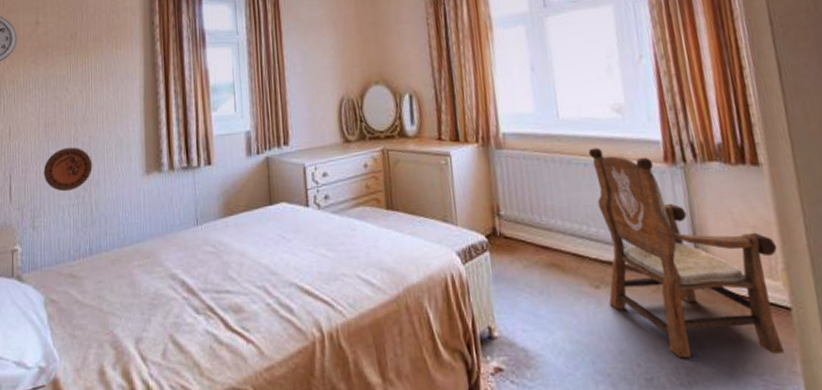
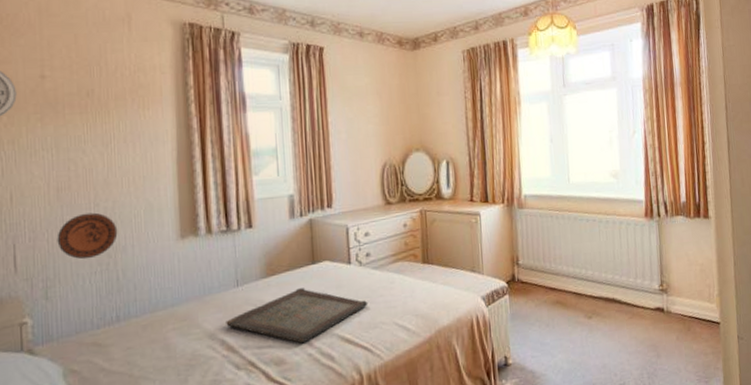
serving tray: none [186,230,328,291] -> present [226,288,368,344]
armchair: present [589,147,785,359] -> none [591,206,715,367]

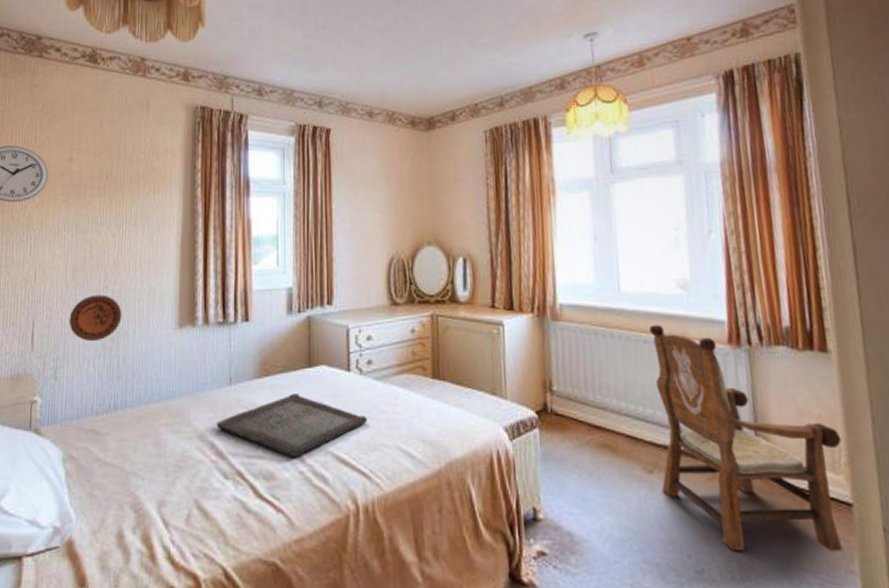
armchair: none [591,206,715,367] -> present [650,324,844,552]

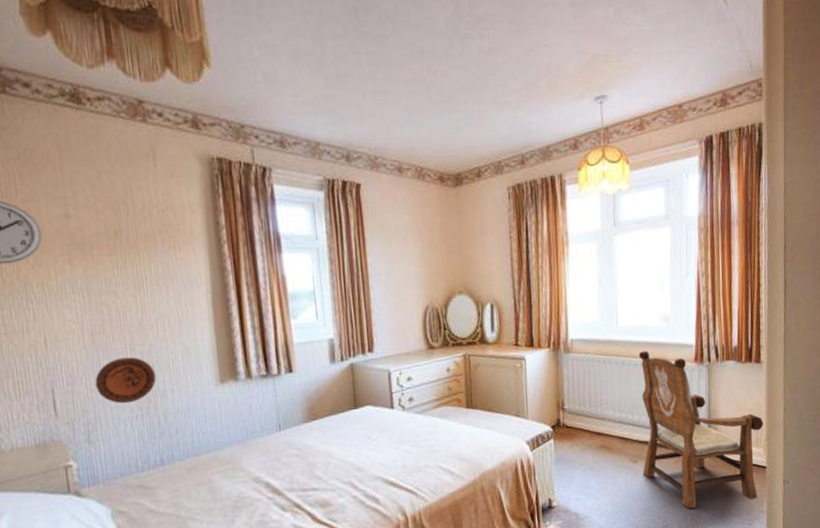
serving tray: present [216,394,368,458] -> none [270,432,412,487]

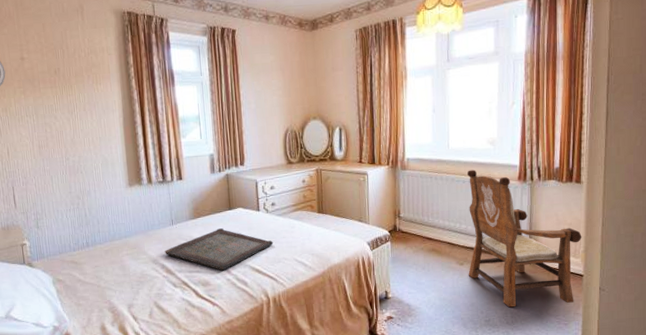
decorative plate: present [95,357,157,404] -> none [41,165,84,200]
serving tray: none [270,432,412,487] -> present [165,228,274,271]

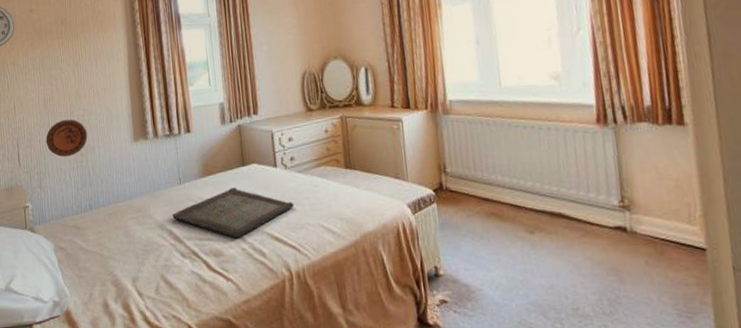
decorative plate: none [41,165,84,200] -> present [45,119,88,157]
armchair: present [467,169,582,308] -> none [528,112,698,292]

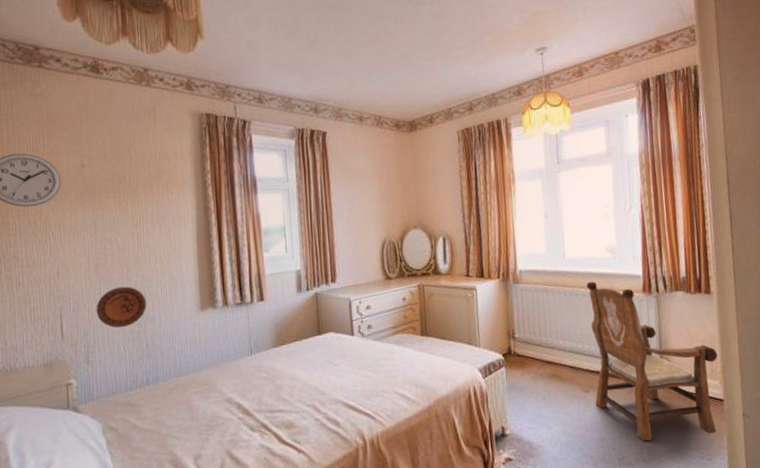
serving tray: present [172,188,295,239] -> none [241,357,370,409]
armchair: none [528,112,698,292] -> present [587,281,718,442]

